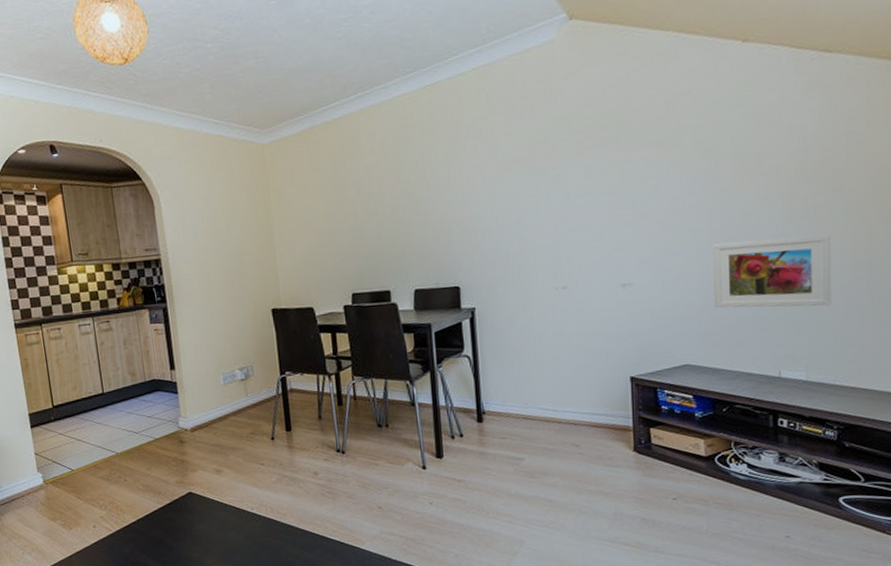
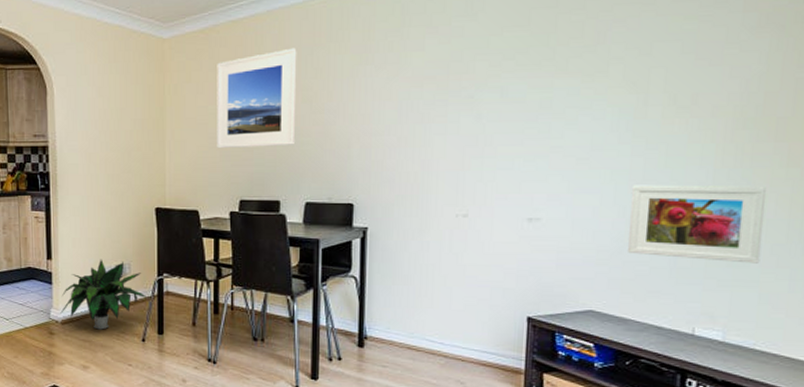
potted plant: none [189,364,273,433] -> present [60,259,148,330]
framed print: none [317,142,398,246] -> present [217,47,297,149]

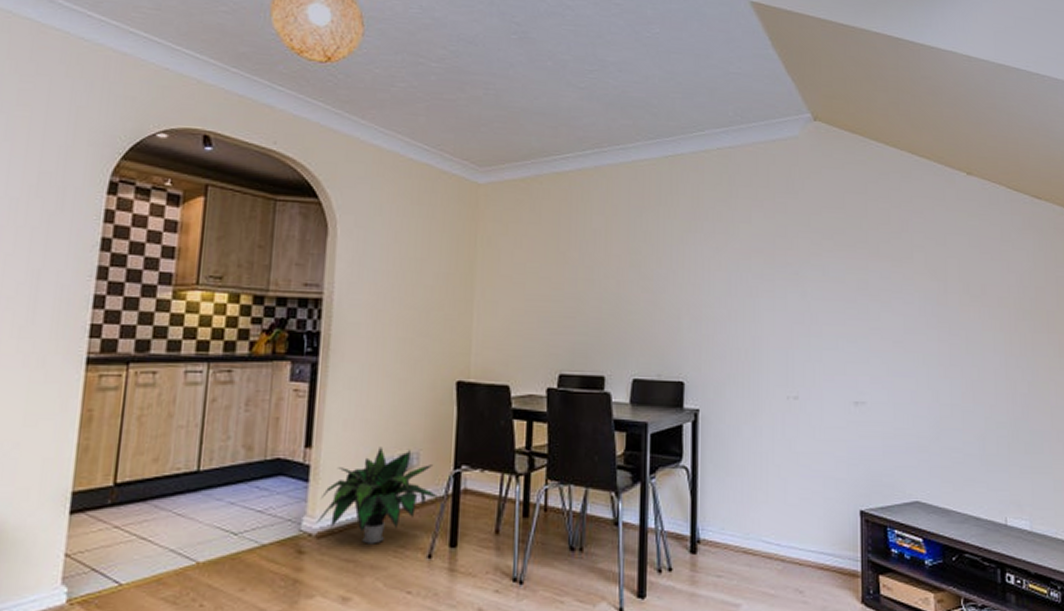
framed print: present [217,47,297,149] -> none [534,207,626,314]
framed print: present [628,185,766,264] -> none [941,369,1051,450]

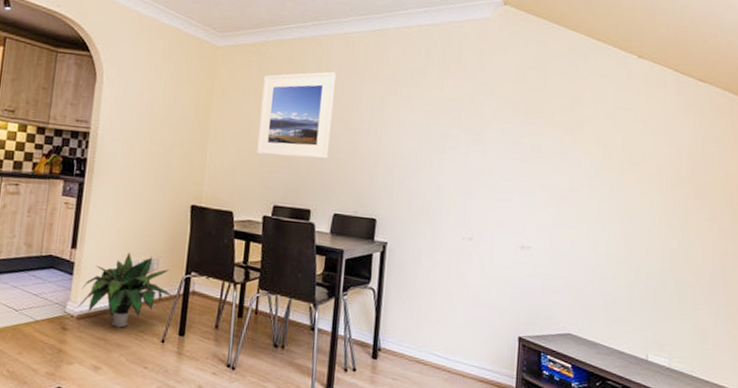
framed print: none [534,207,626,314] -> present [256,71,337,159]

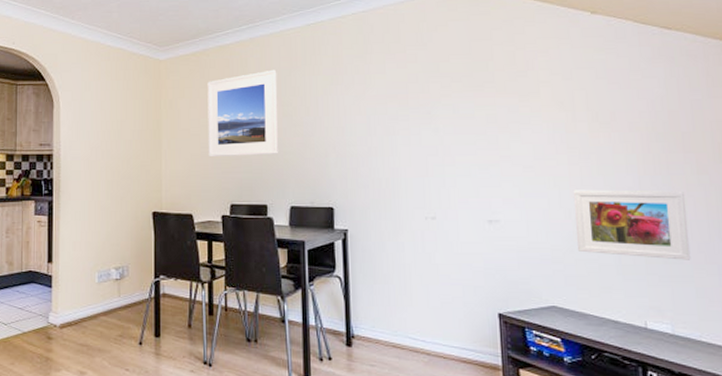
potted plant: present [77,252,173,328] -> none [59,262,145,334]
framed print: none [598,224,696,300] -> present [573,190,691,260]

